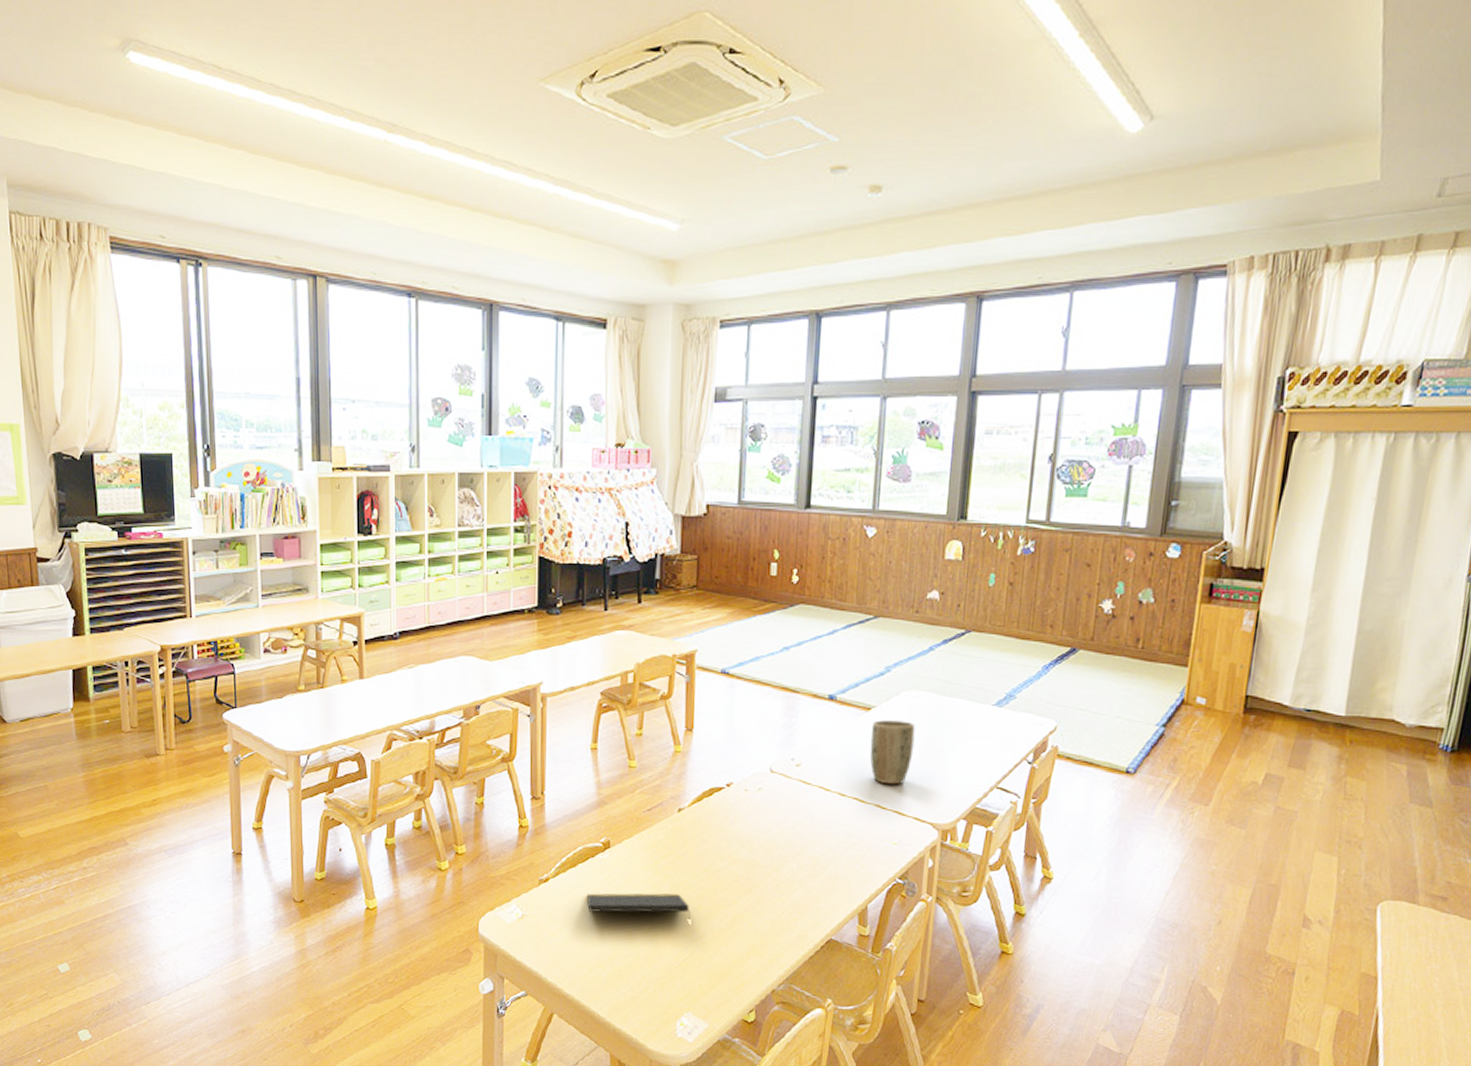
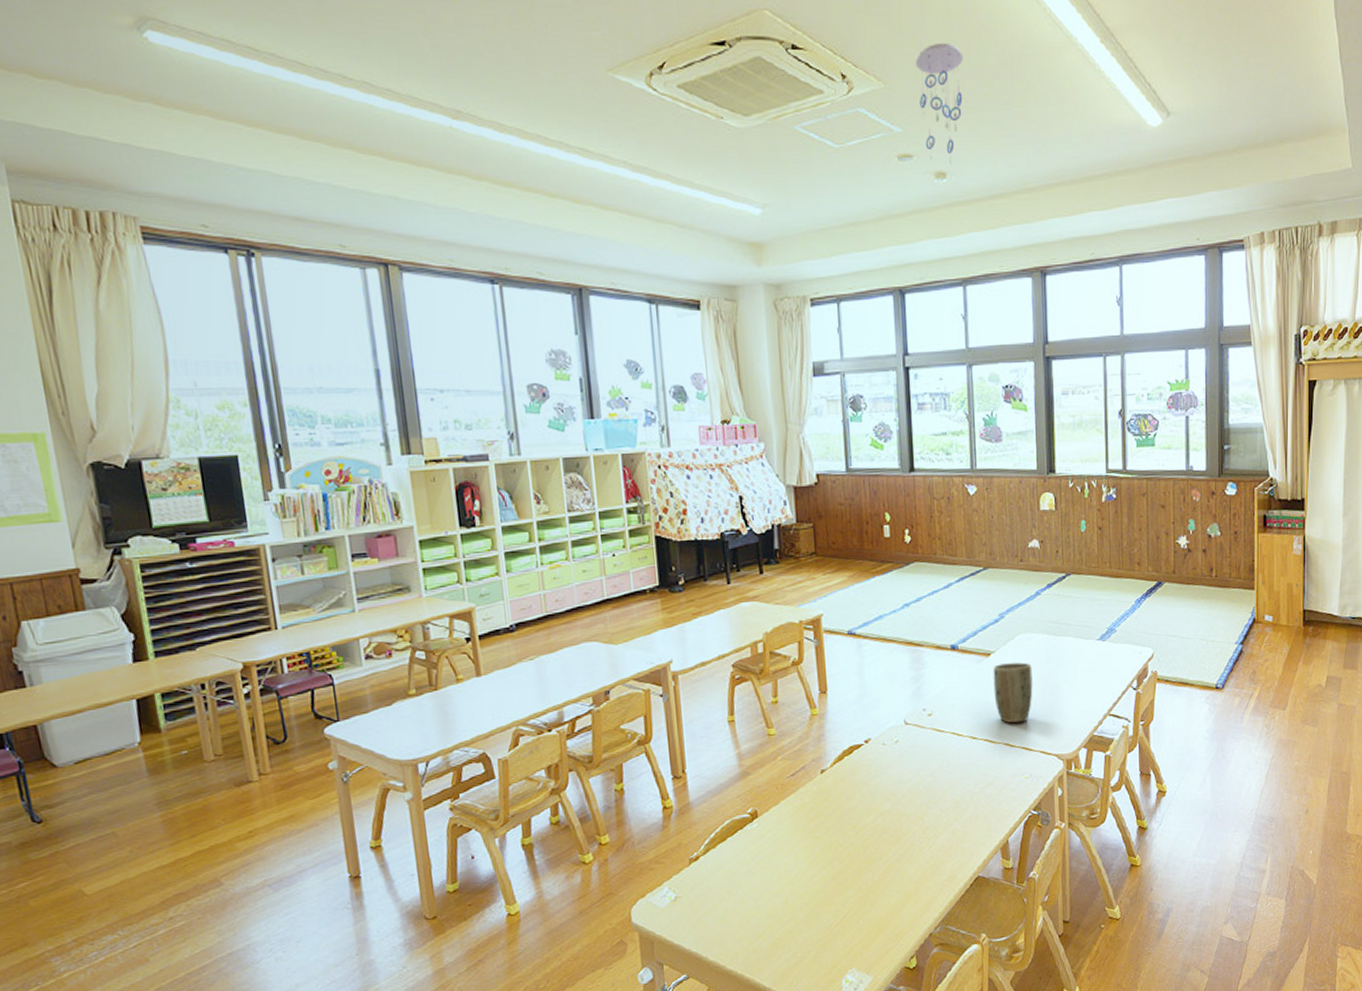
notepad: present [586,893,690,919] -> none [738,854,844,884]
ceiling mobile: none [861,41,917,177] -> present [915,42,964,165]

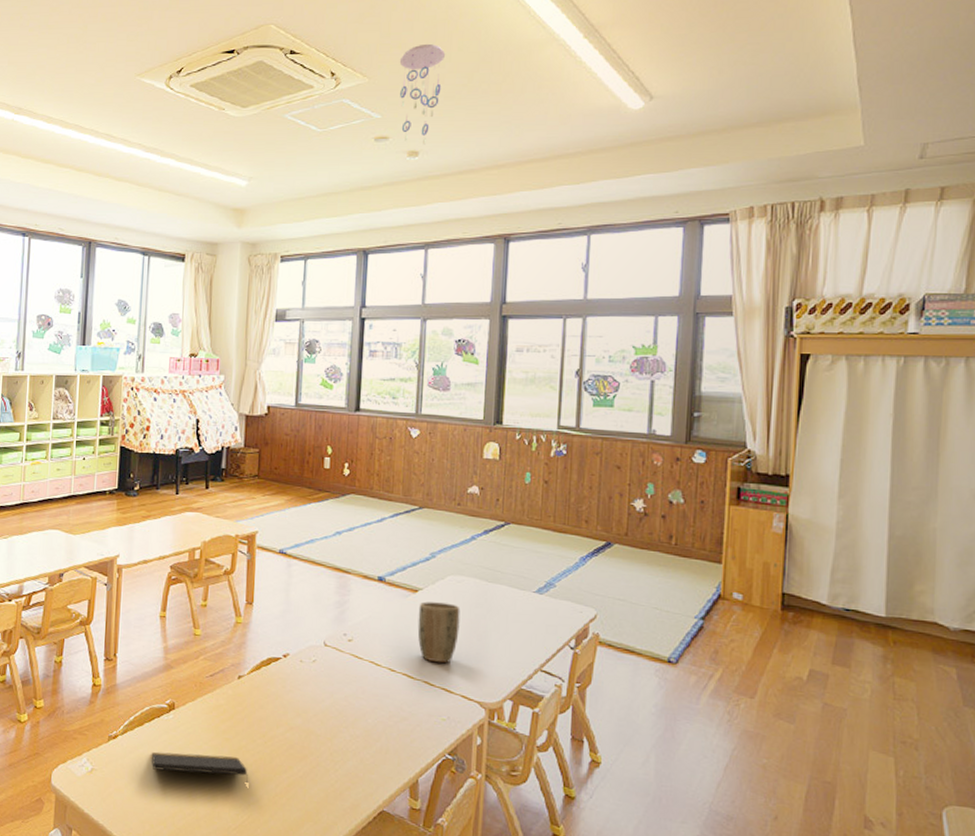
notepad: none [738,854,844,884] -> present [151,752,248,783]

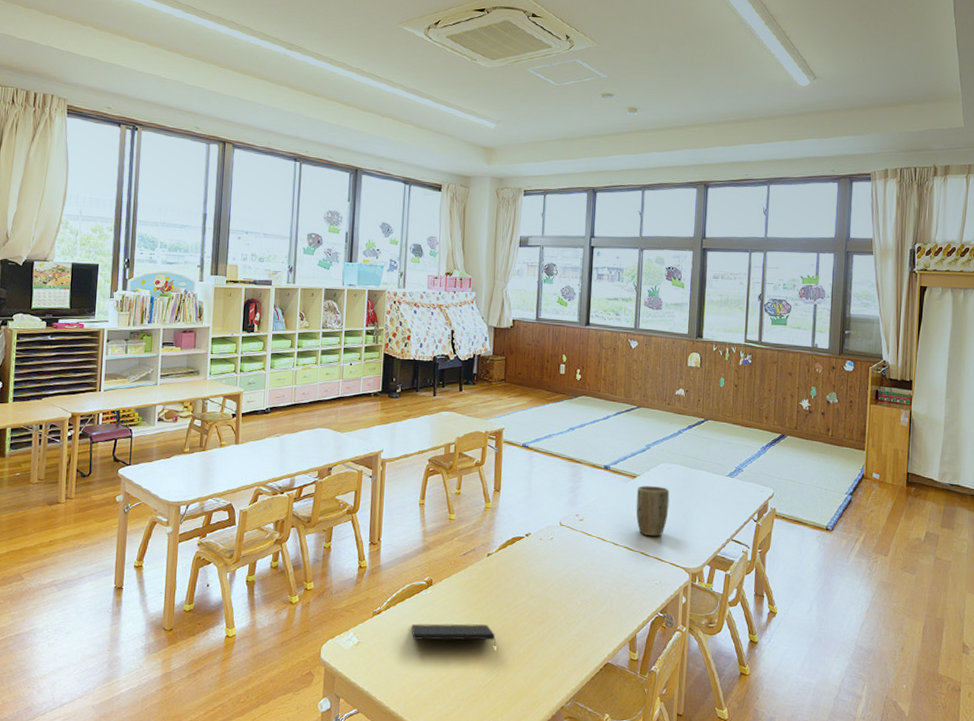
ceiling mobile: present [399,43,446,145] -> none [622,18,659,103]

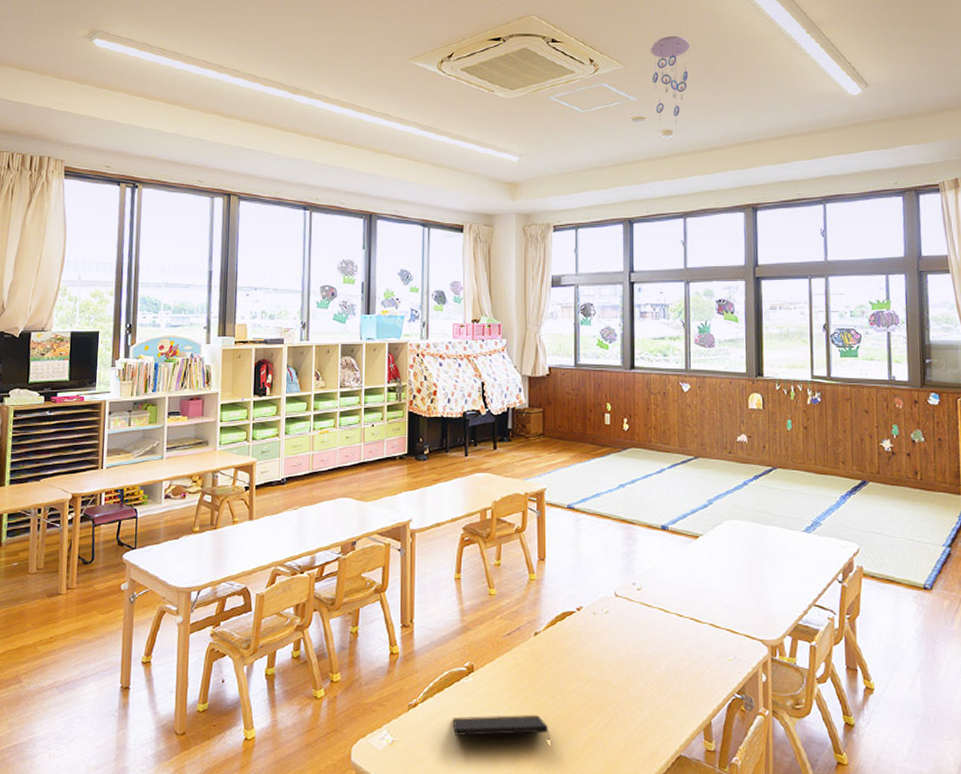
ceiling mobile: none [622,18,659,103] -> present [650,35,690,125]
plant pot: present [636,486,670,537] -> none [700,547,739,605]

